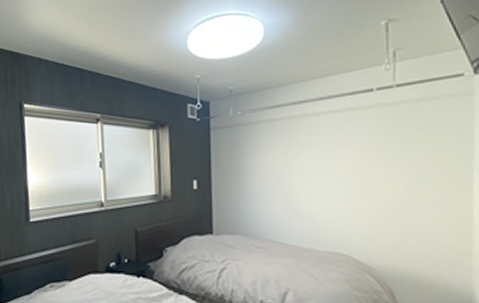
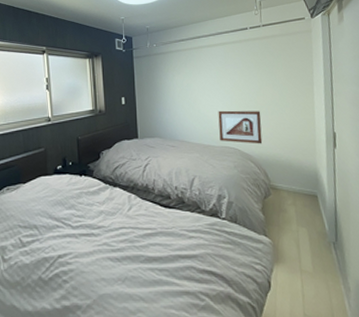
picture frame: none [324,203,389,252] -> present [218,110,263,144]

